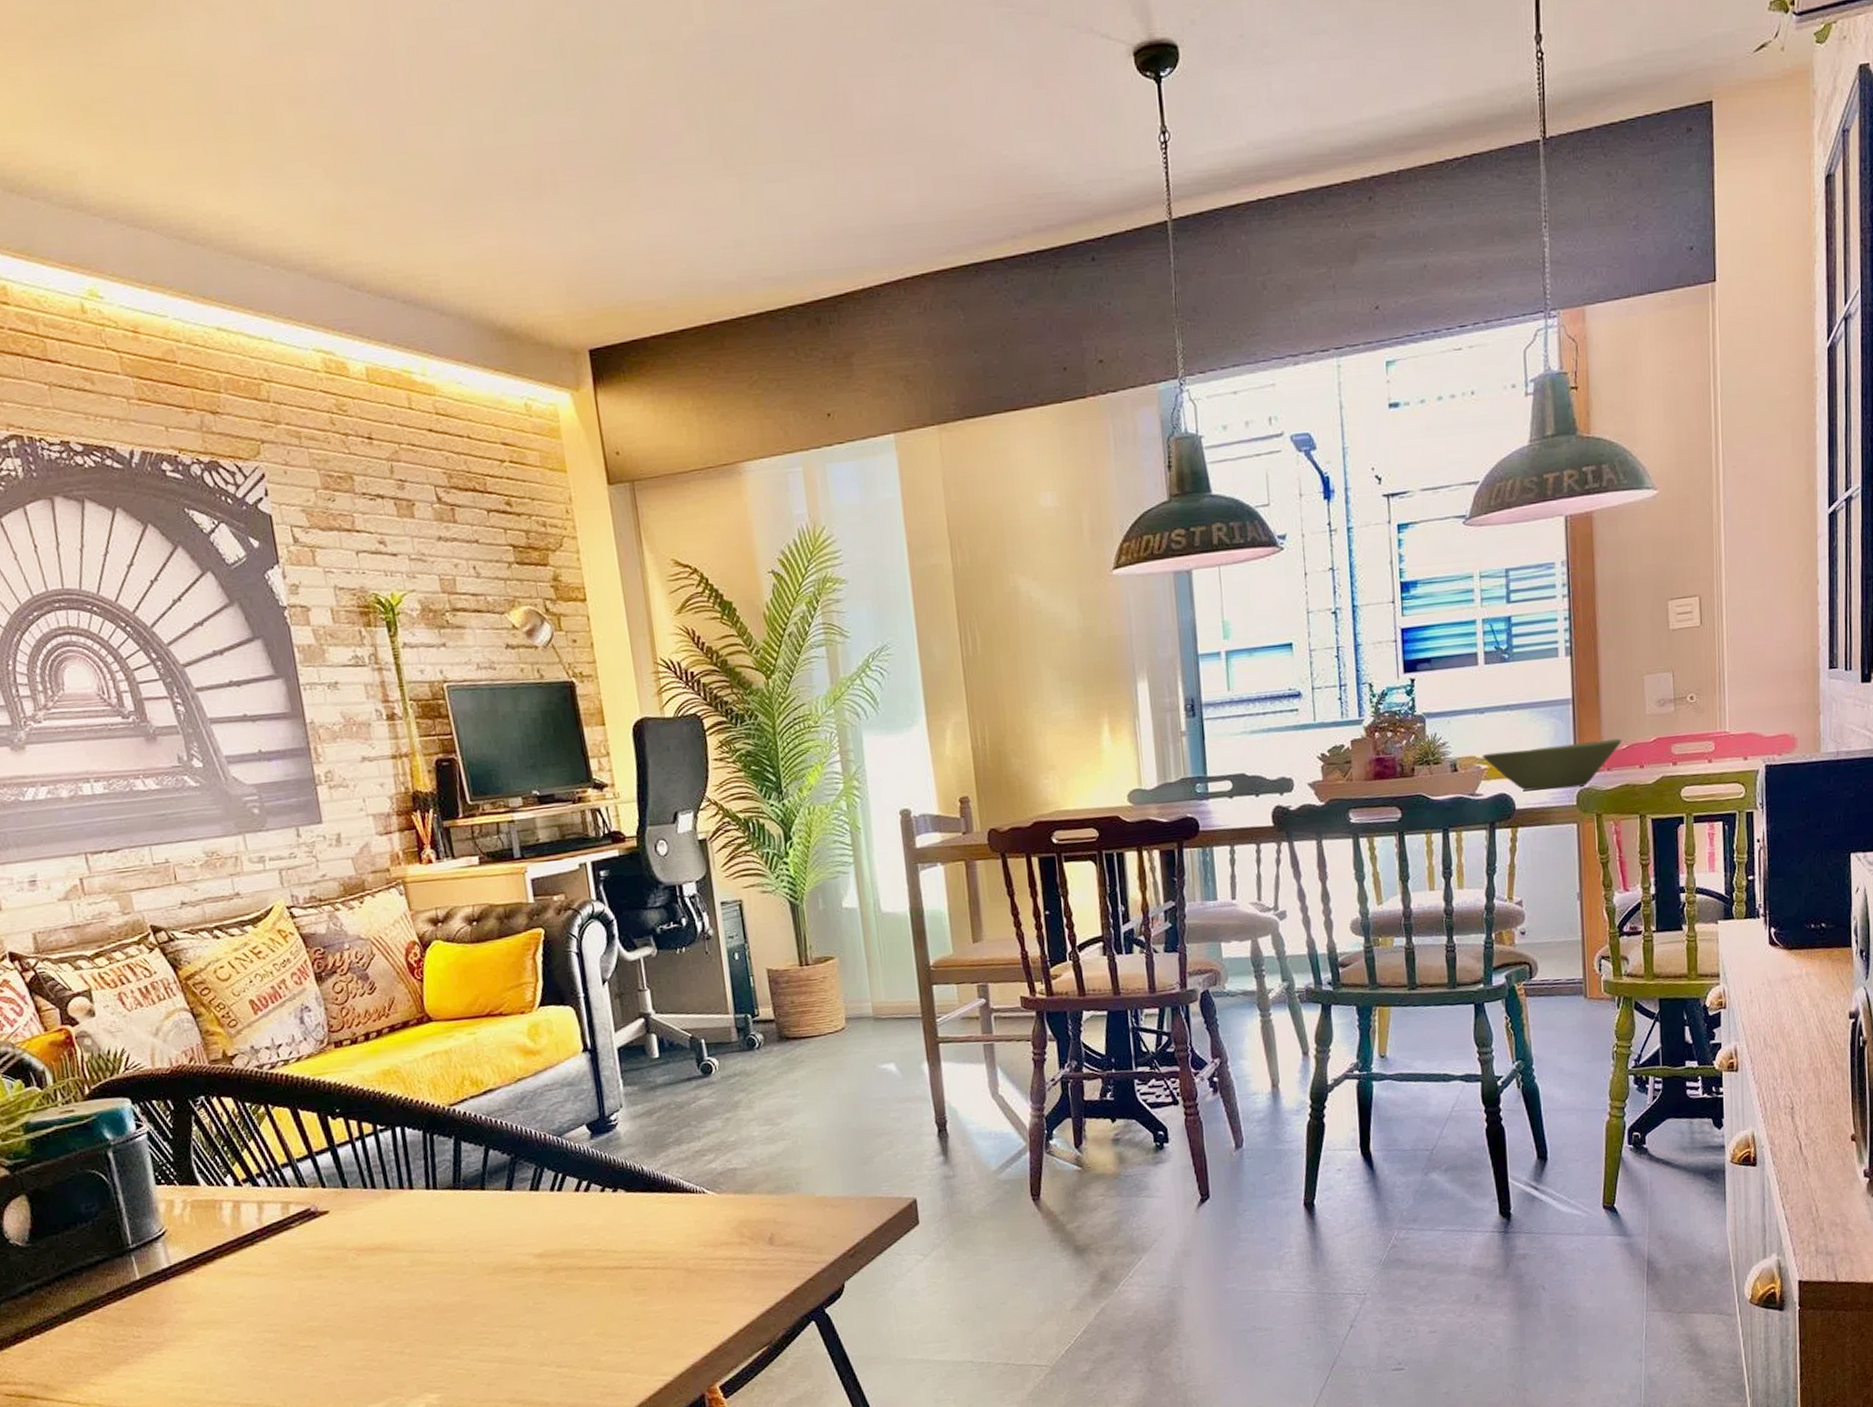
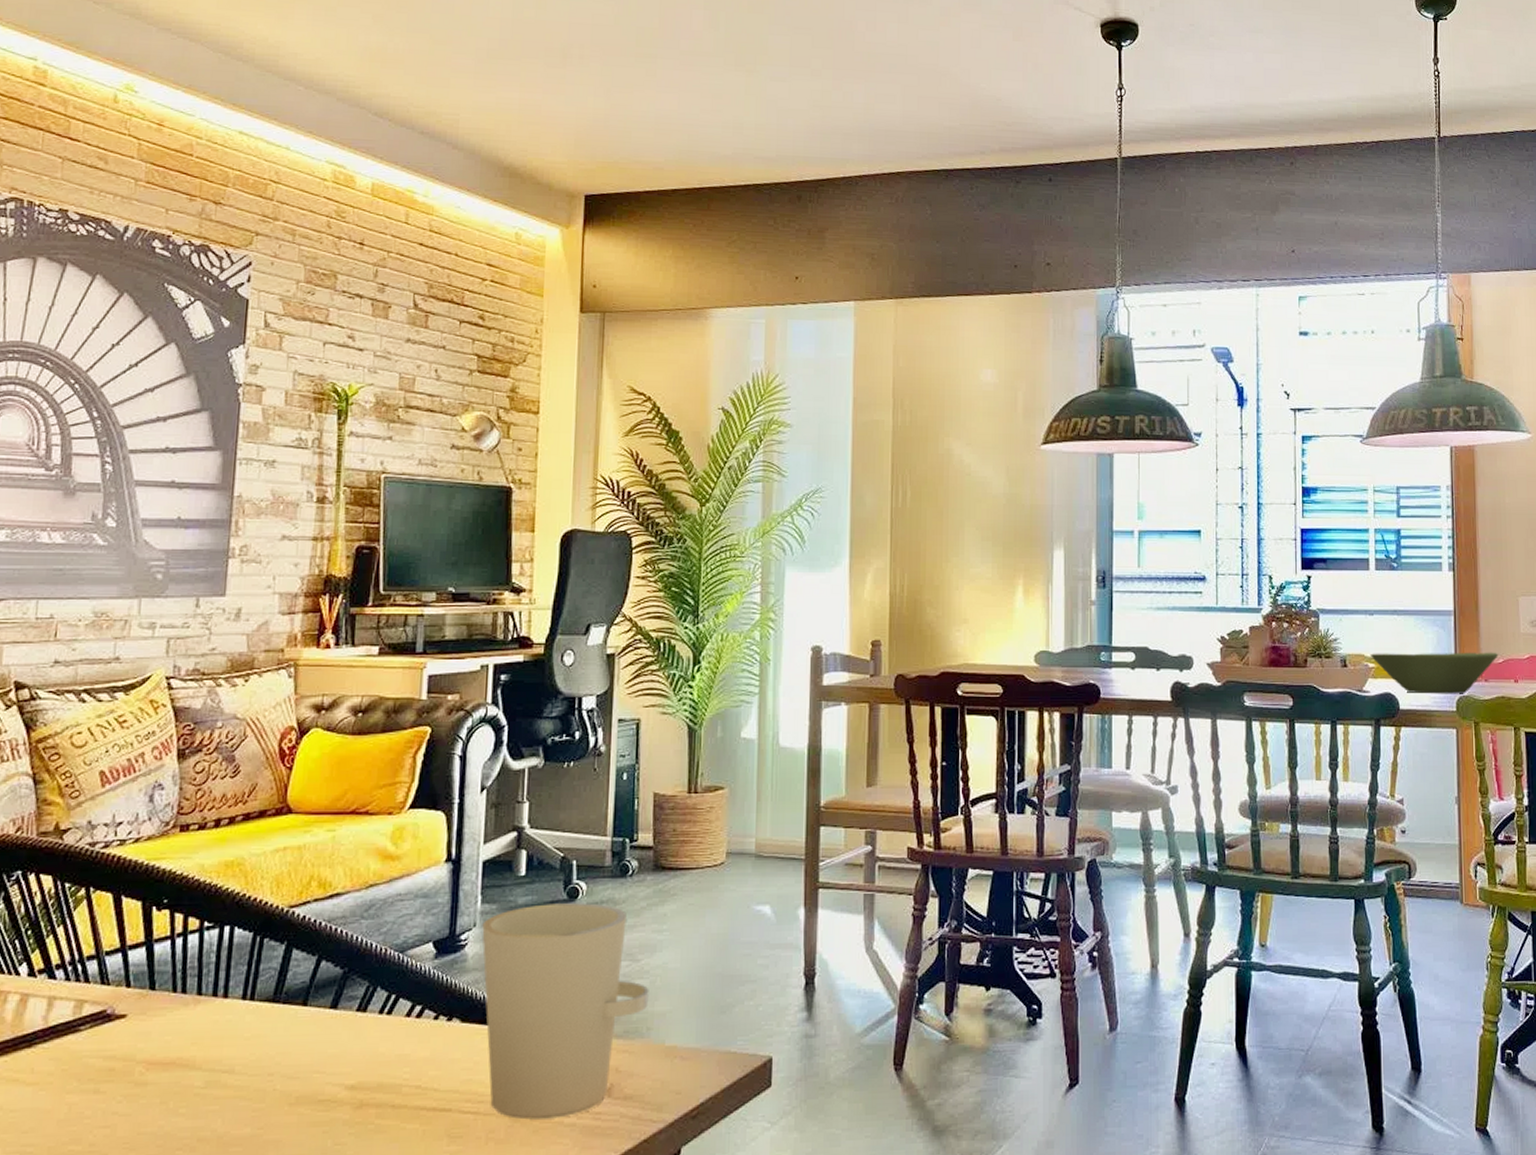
cup: none [628,1076,794,1271] -> present [482,903,649,1120]

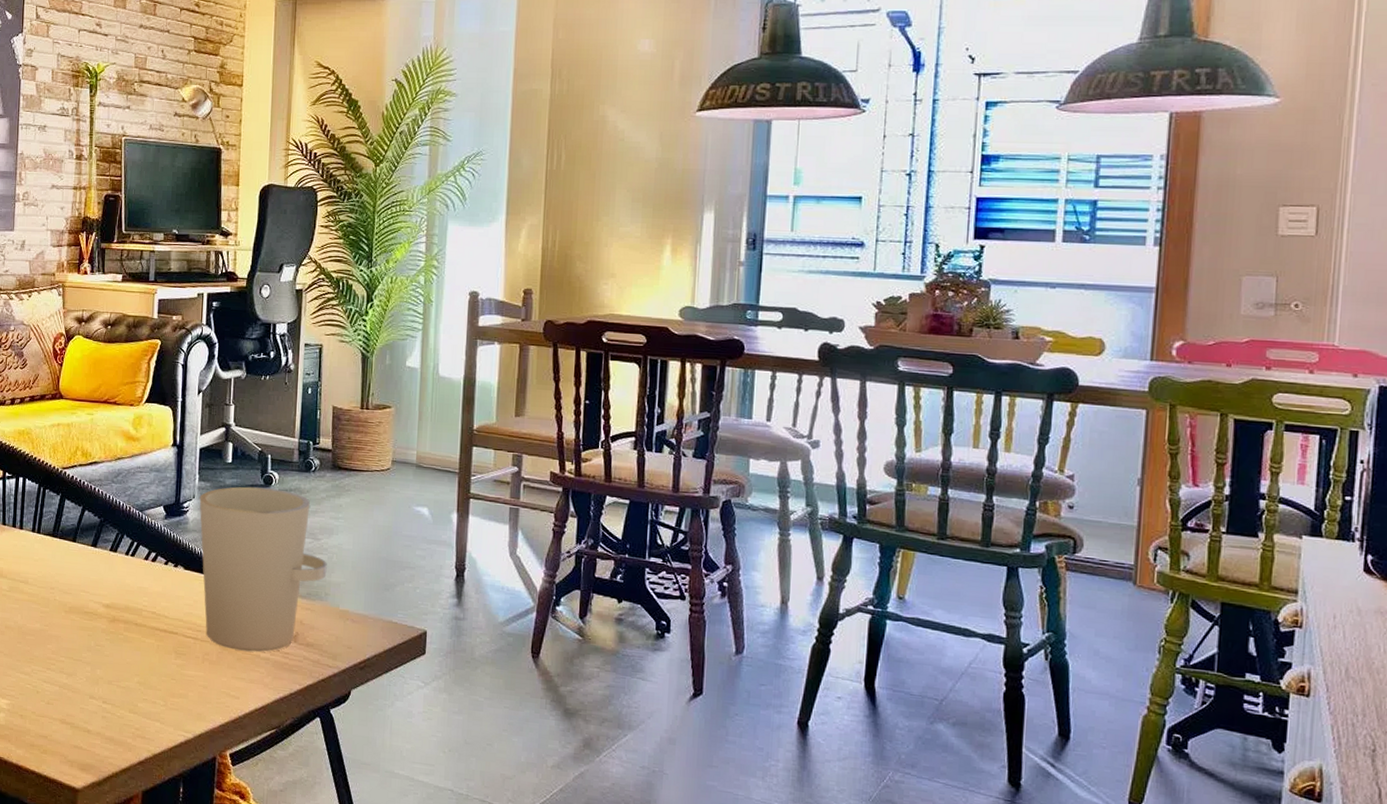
bowl: present [1369,652,1498,694] -> none [1047,326,1208,375]

